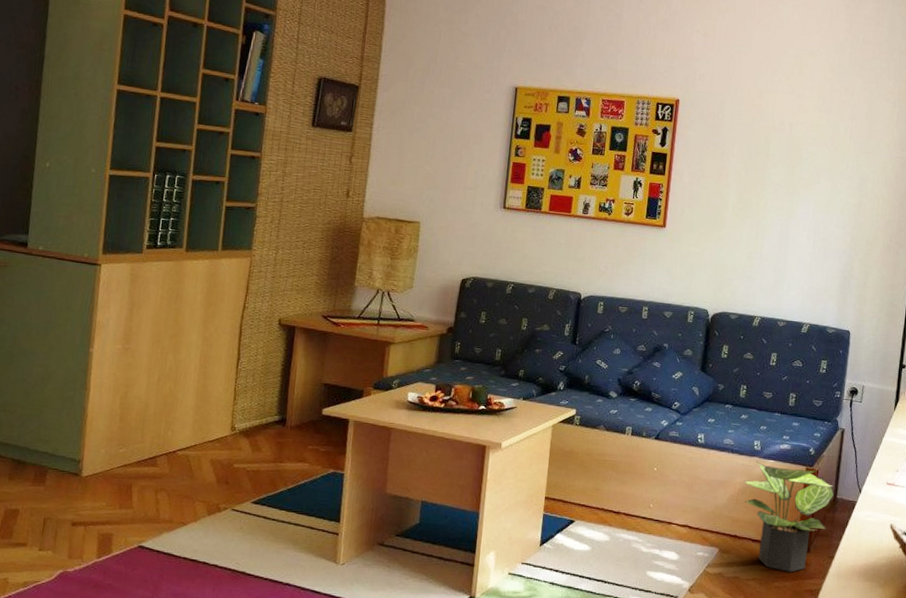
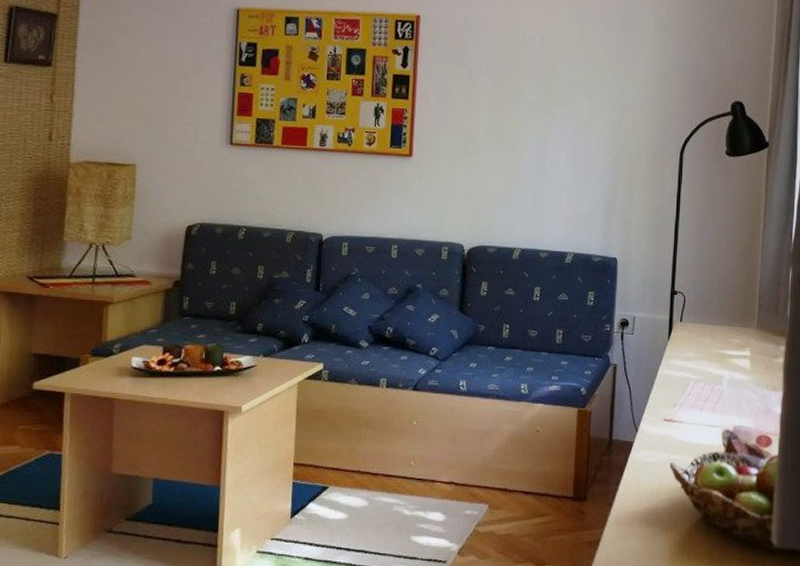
potted plant: present [744,460,835,572] -> none [512,405,610,524]

